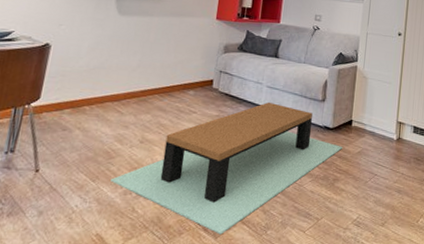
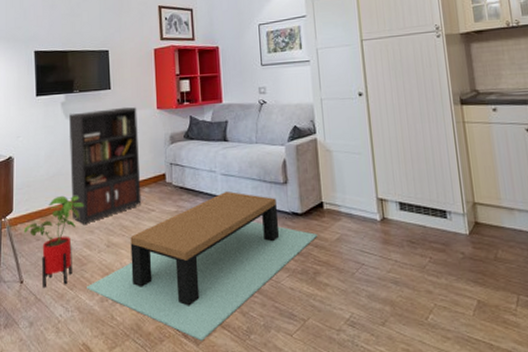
house plant: none [49,88,124,179] -> present [23,195,85,289]
bookcase: none [108,10,196,119] -> present [69,107,142,224]

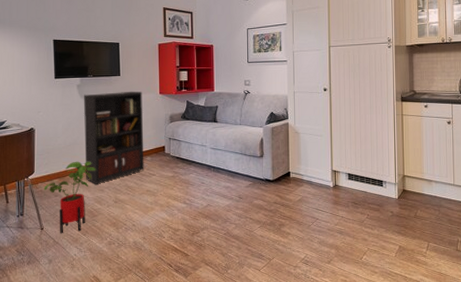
coffee table: present [87,191,318,341] -> none [97,161,285,274]

